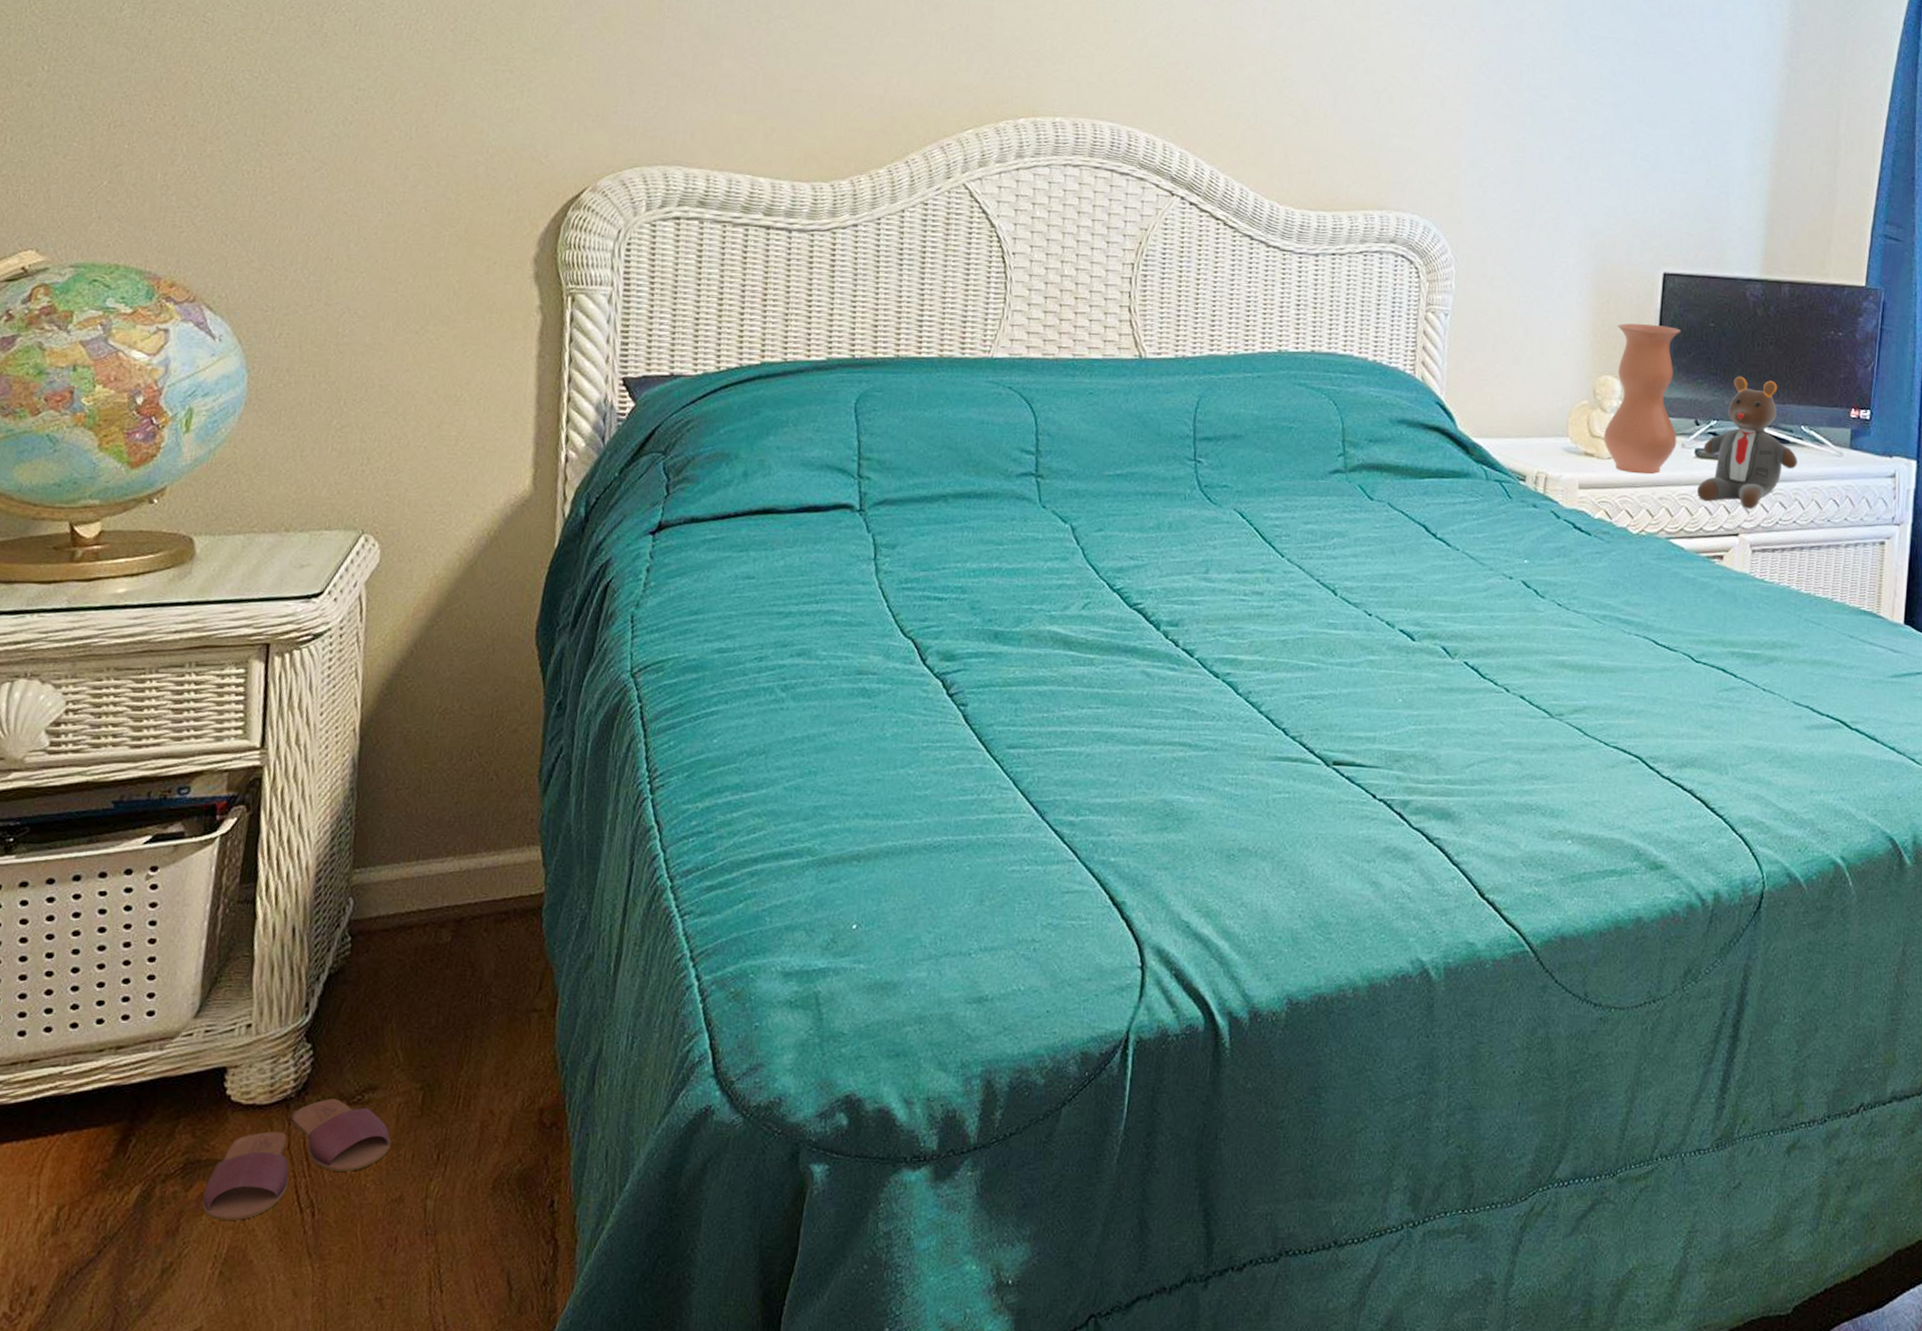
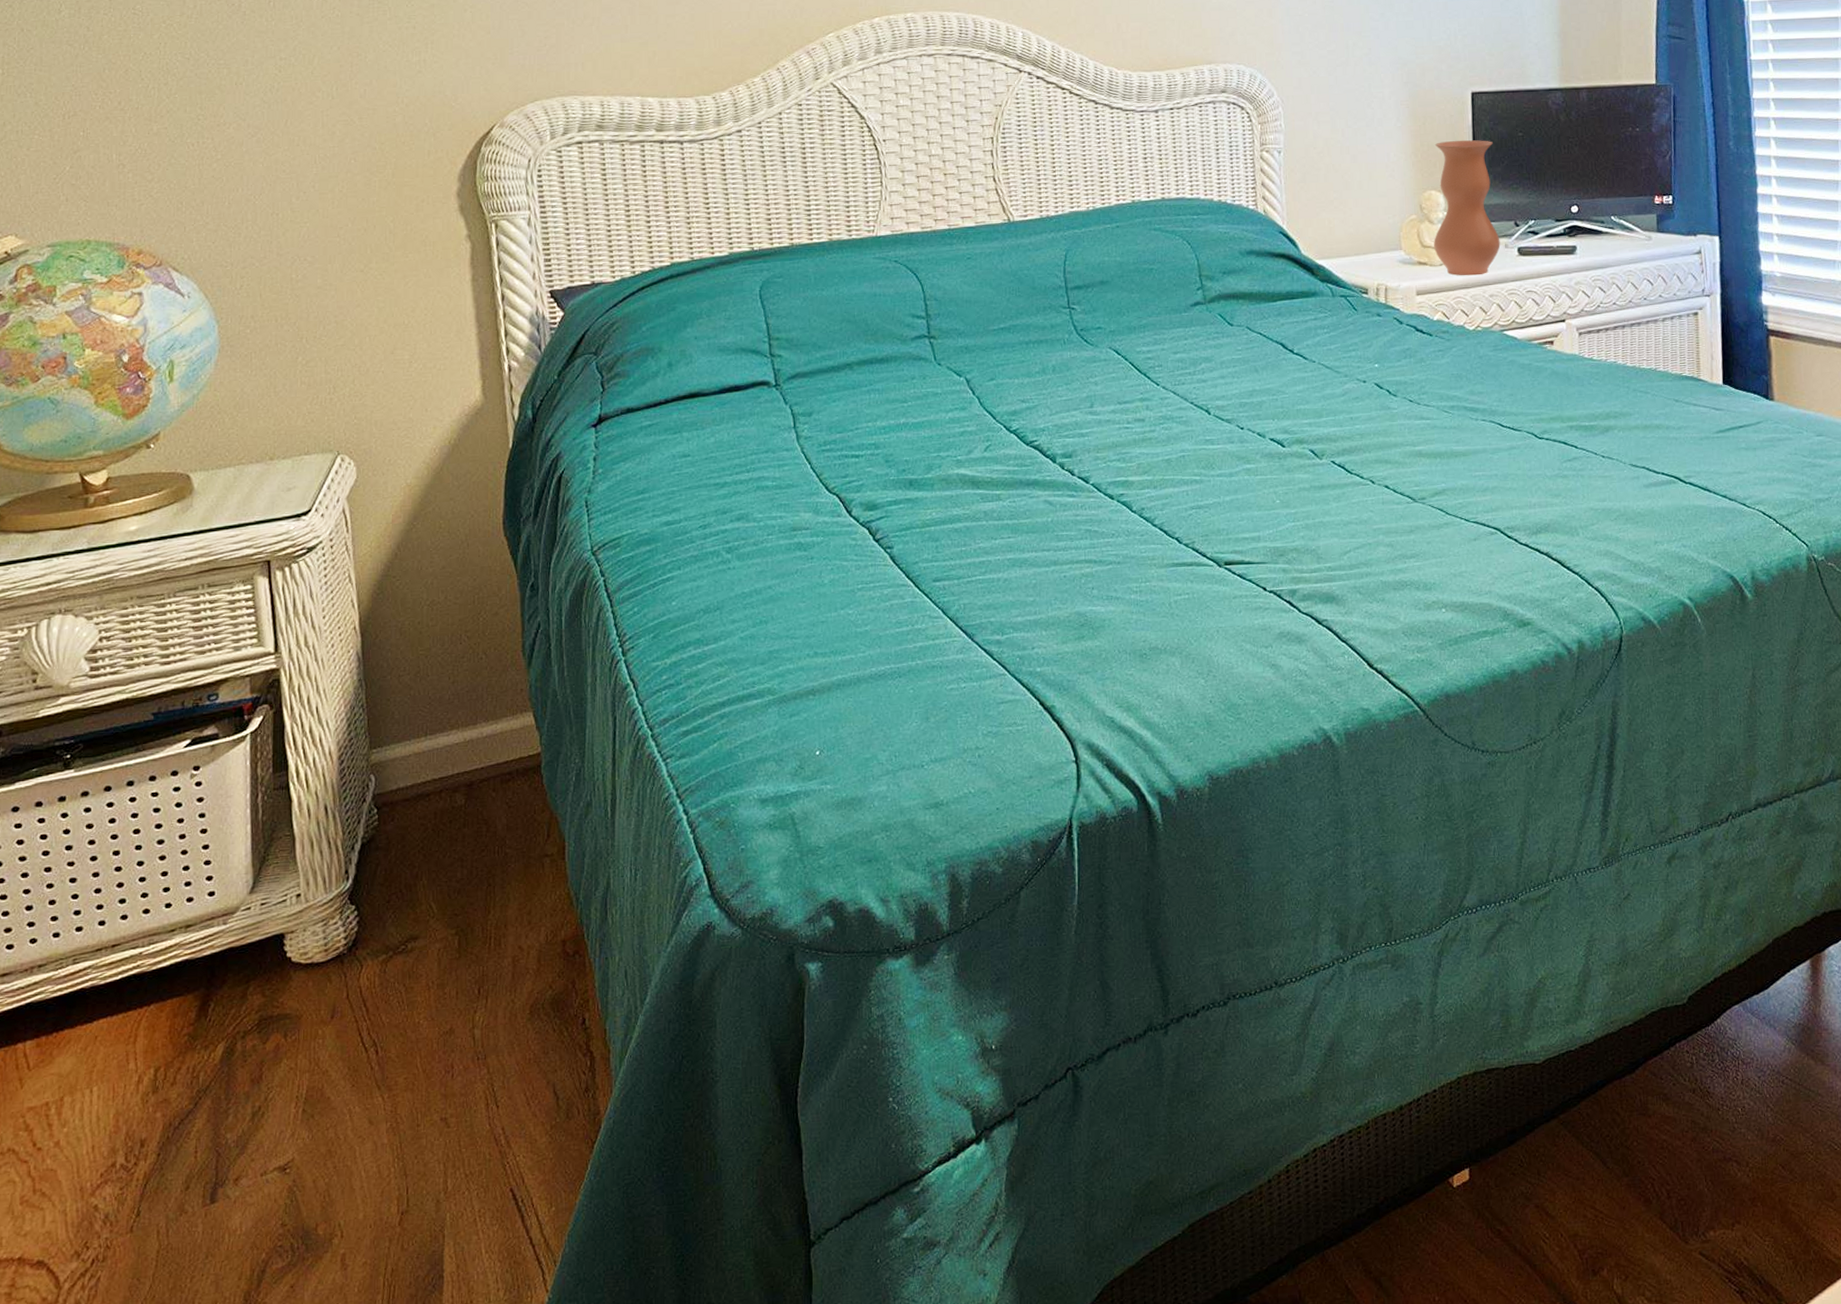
slippers: present [202,1099,391,1220] -> none [279,951,436,1066]
teddy bear: present [1697,376,1797,509] -> none [1523,177,1611,297]

